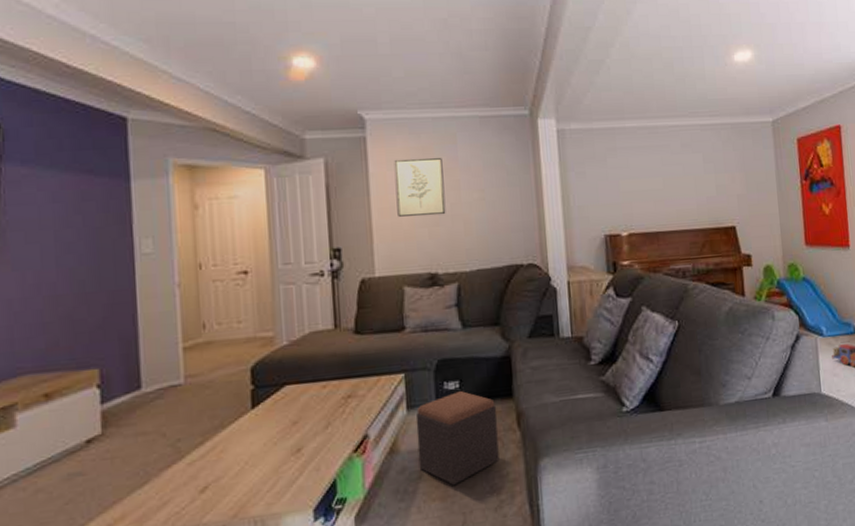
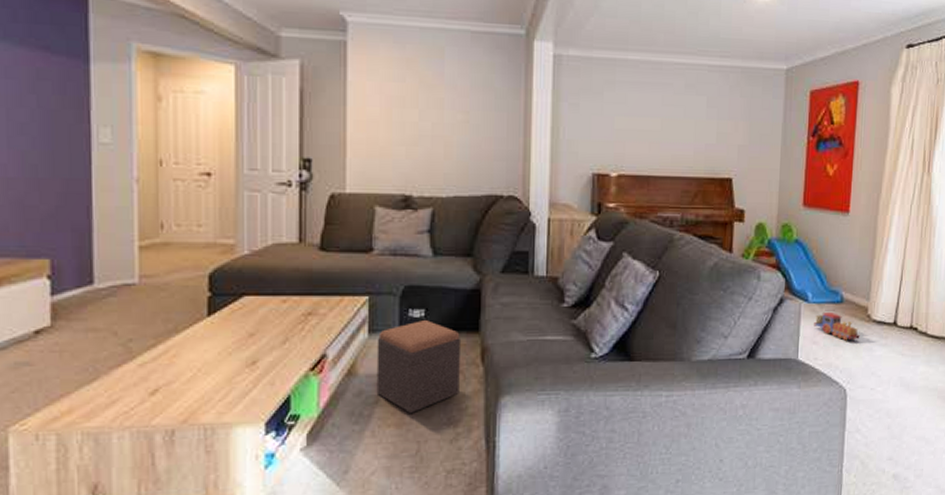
wall art: present [394,157,446,217] -> none [374,69,427,135]

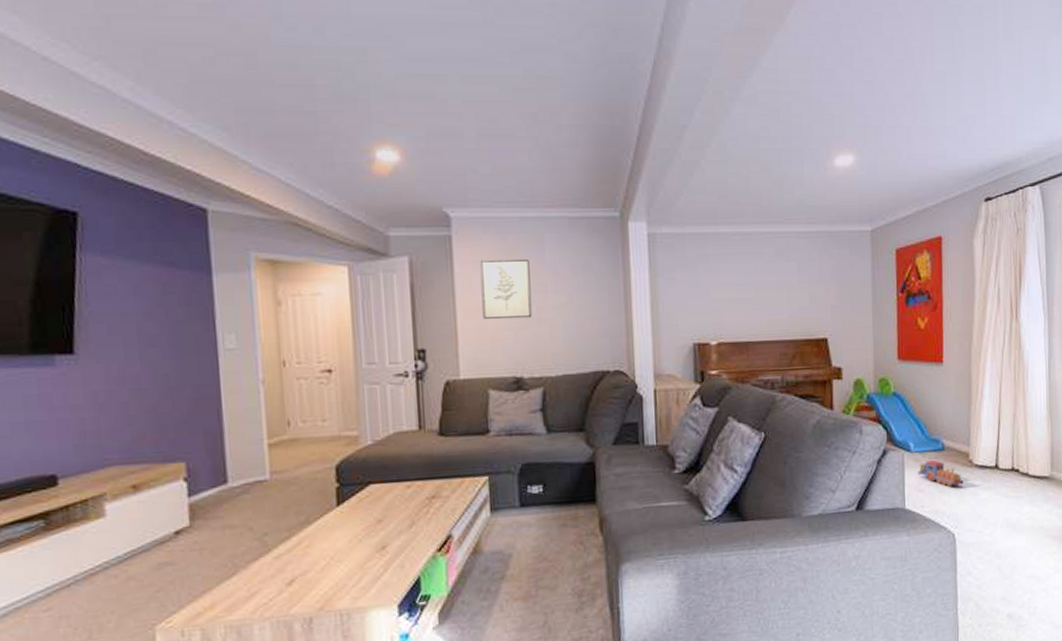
wall art: none [374,69,427,135] -> present [480,259,532,319]
footstool: present [376,320,462,414] -> none [499,495,581,587]

